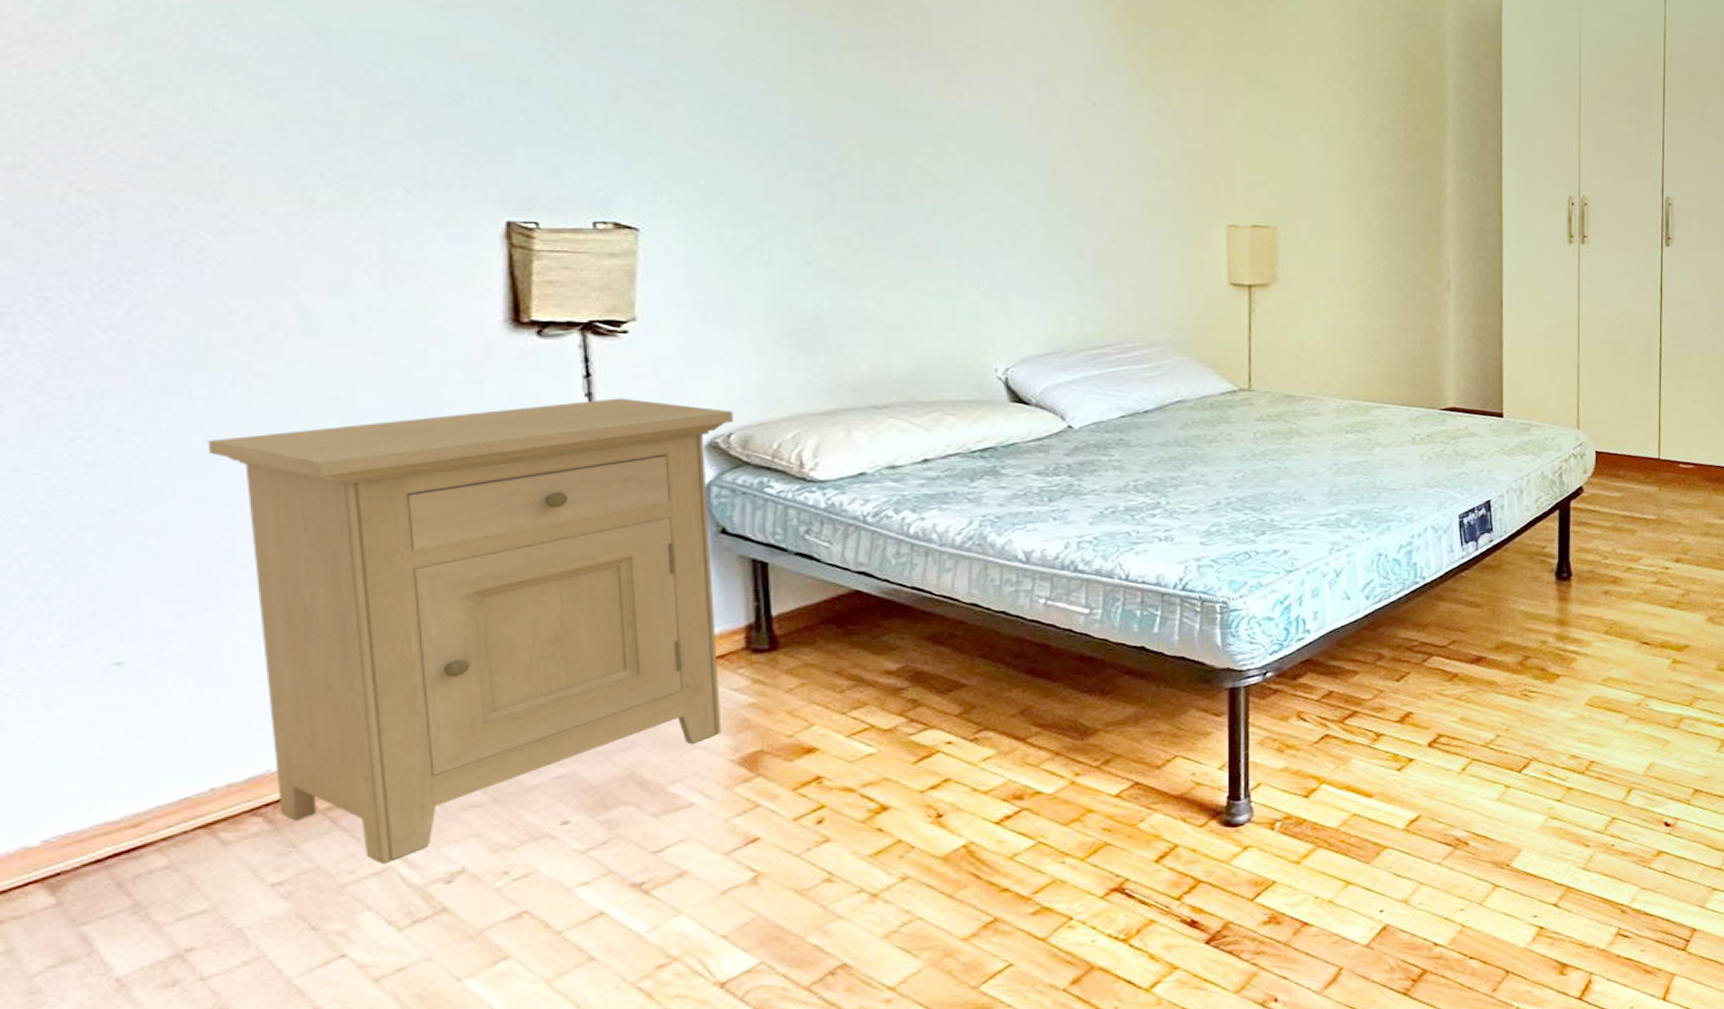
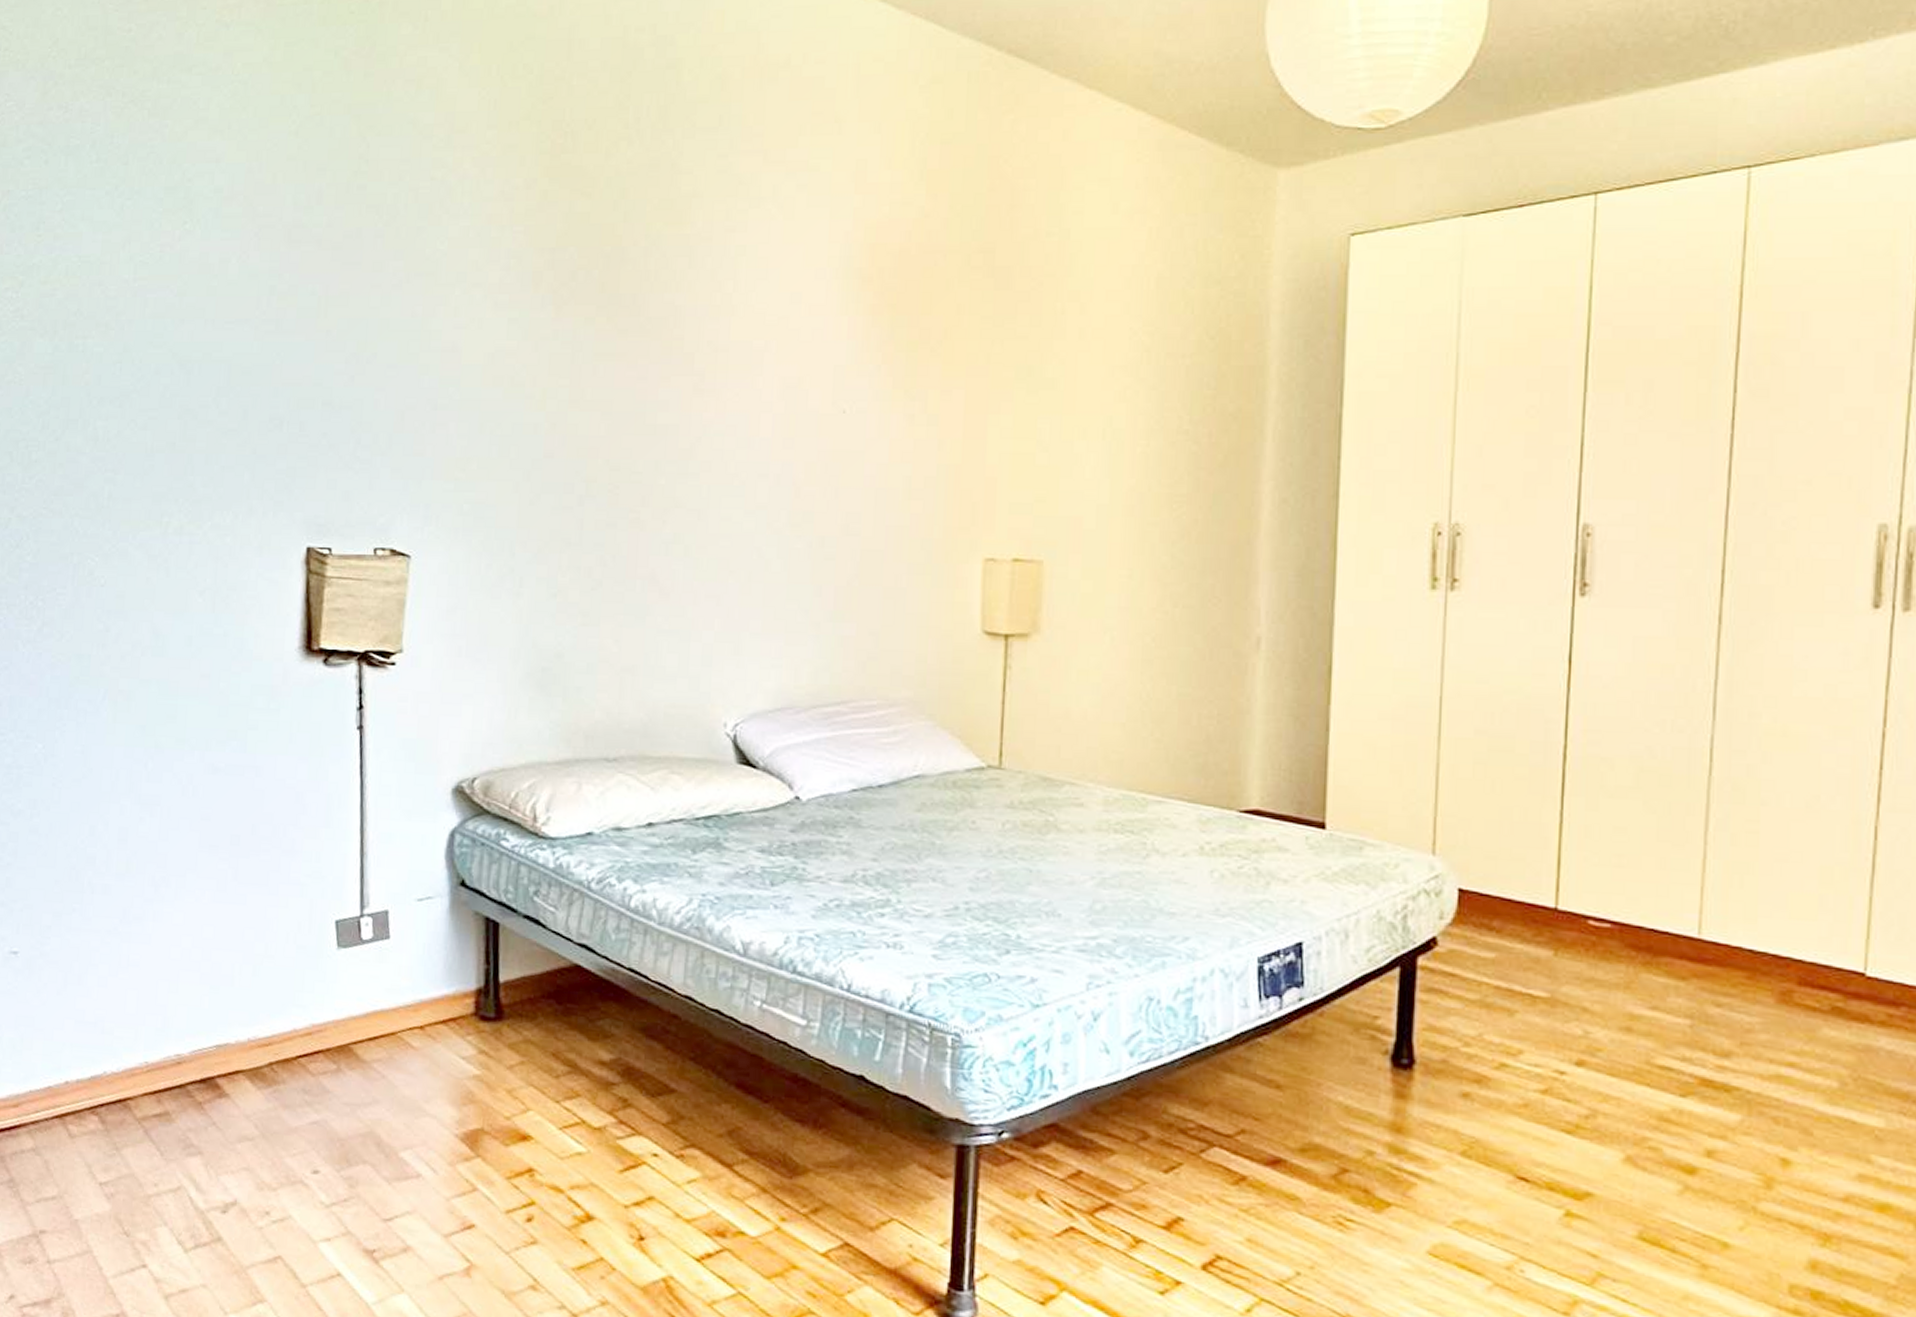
nightstand: present [207,398,733,864] -> none [83,732,478,1182]

